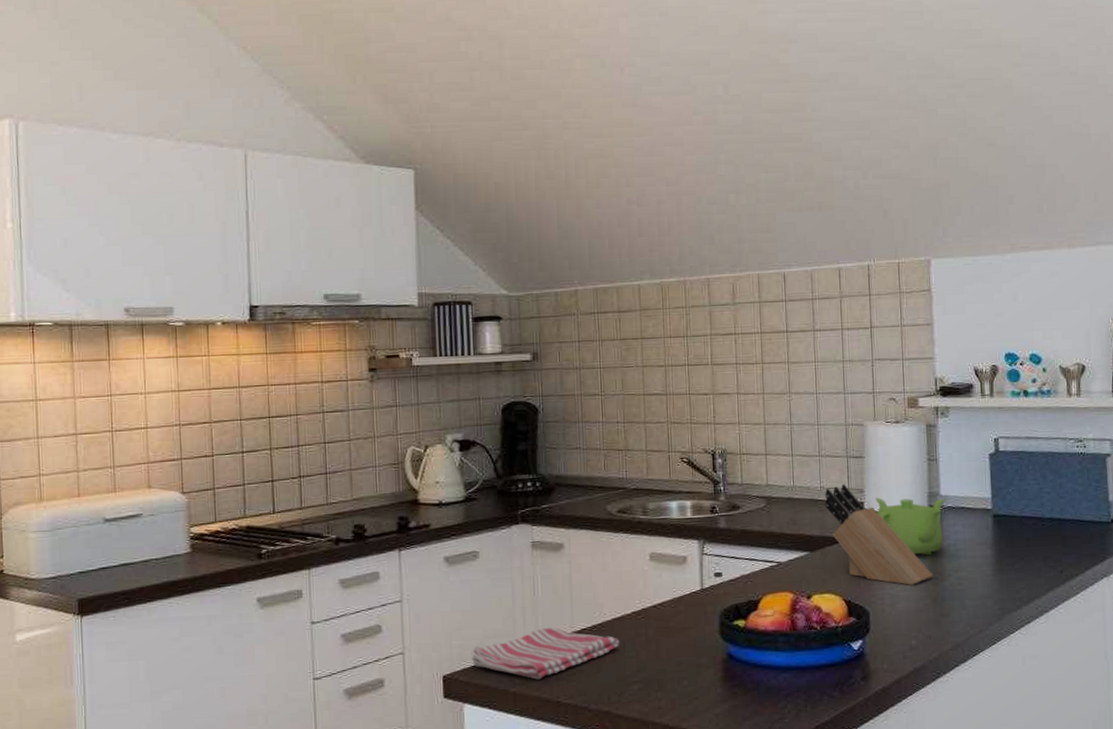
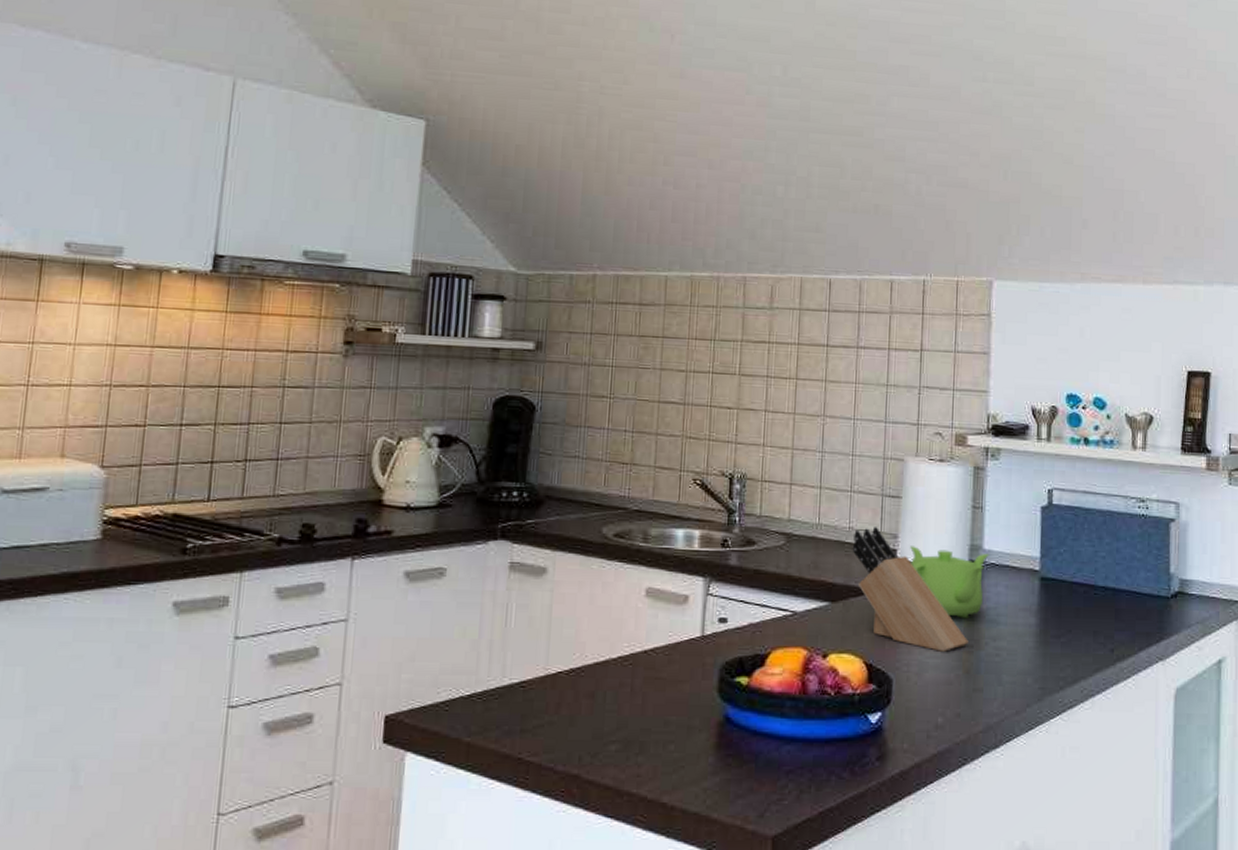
dish towel: present [471,627,620,680] -> none [421,666,601,729]

